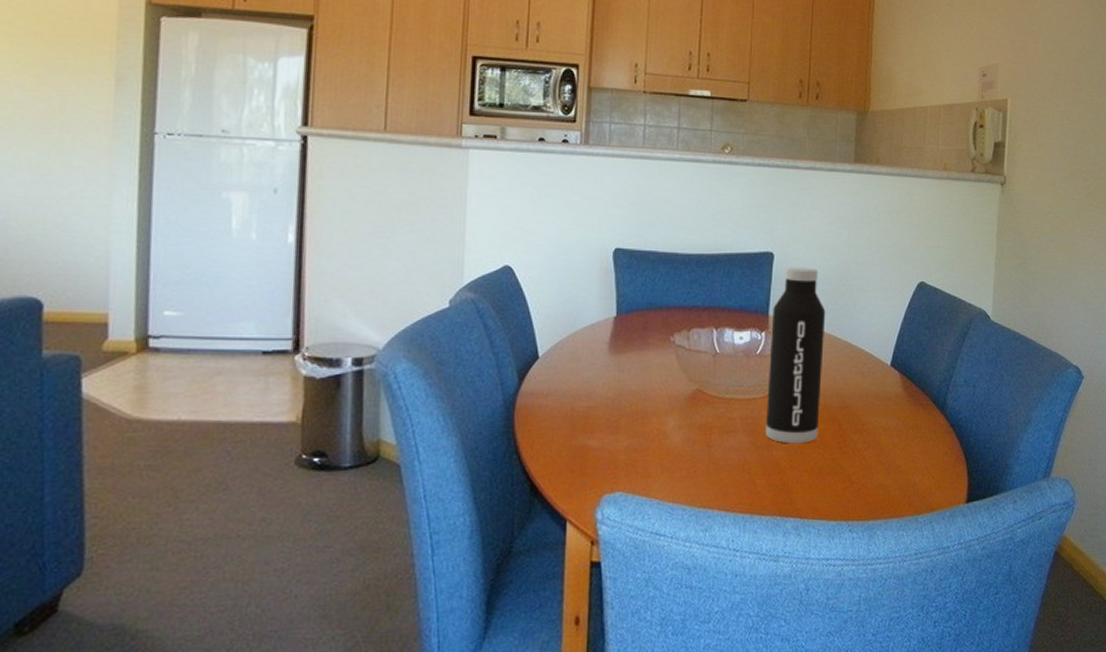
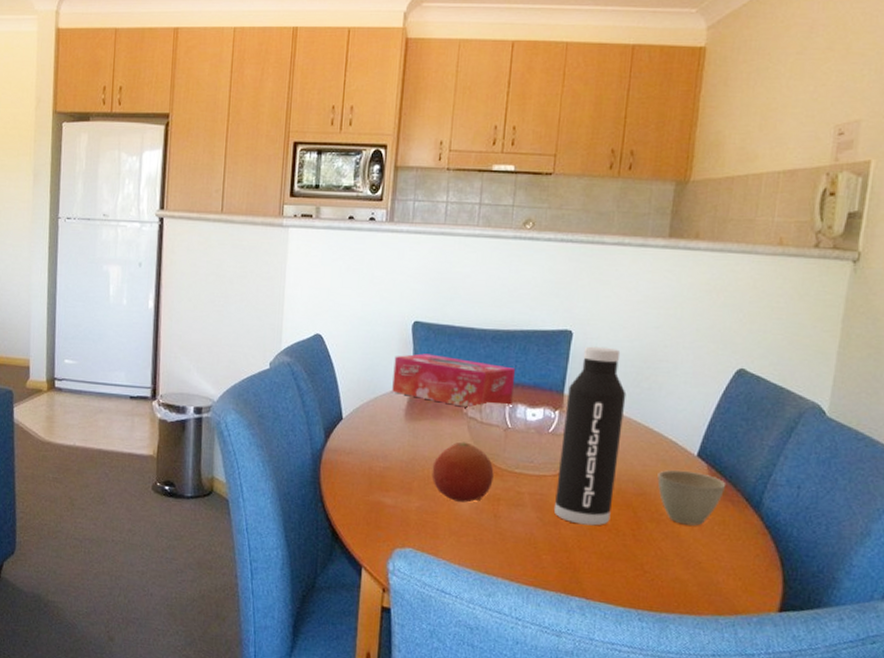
tissue box: none [594,282,722,337] -> present [392,353,516,409]
fruit: none [640,371,705,435] -> present [432,441,494,503]
cup: none [858,380,916,432] -> present [657,469,726,526]

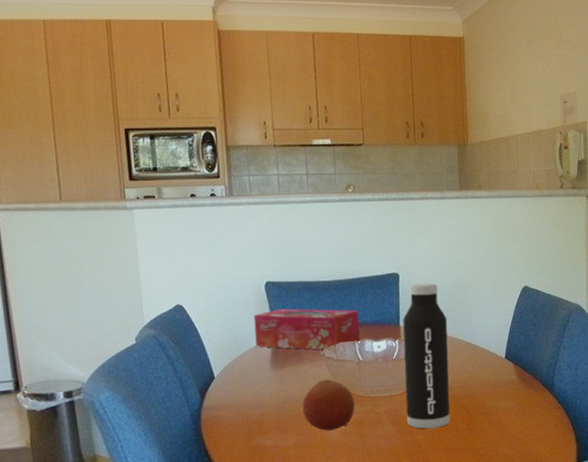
cup: present [657,469,726,526] -> none [479,370,528,413]

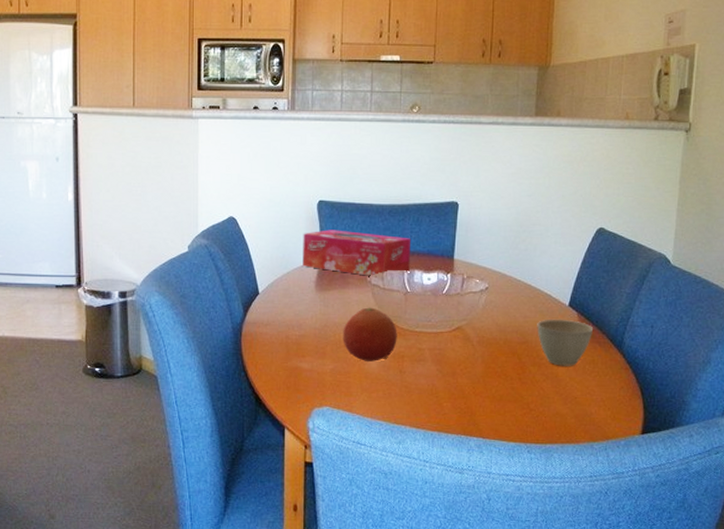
water bottle: present [403,283,450,429] -> none [452,215,507,373]
cup: none [479,370,528,413] -> present [537,319,594,366]

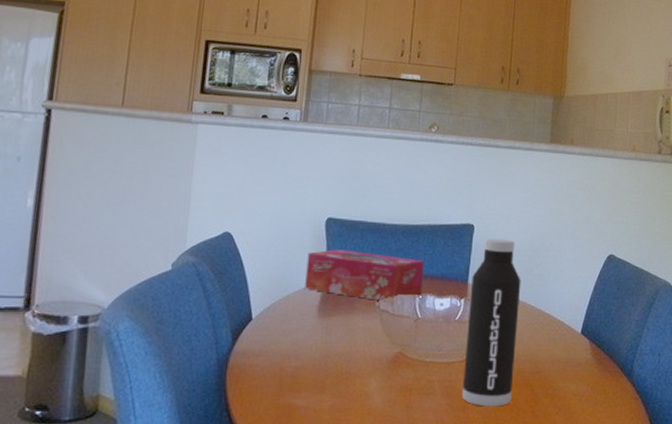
fruit: present [343,307,397,362] -> none [345,335,406,396]
water bottle: none [452,215,507,373] -> present [462,238,521,407]
cup: present [537,319,594,366] -> none [550,347,605,397]

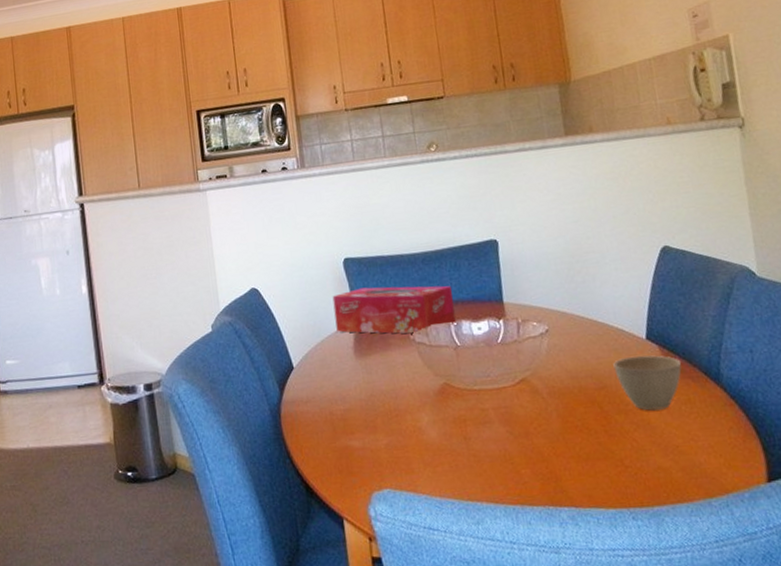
water bottle: present [462,238,521,407] -> none [506,249,579,431]
cup: none [550,347,605,397] -> present [613,355,682,411]

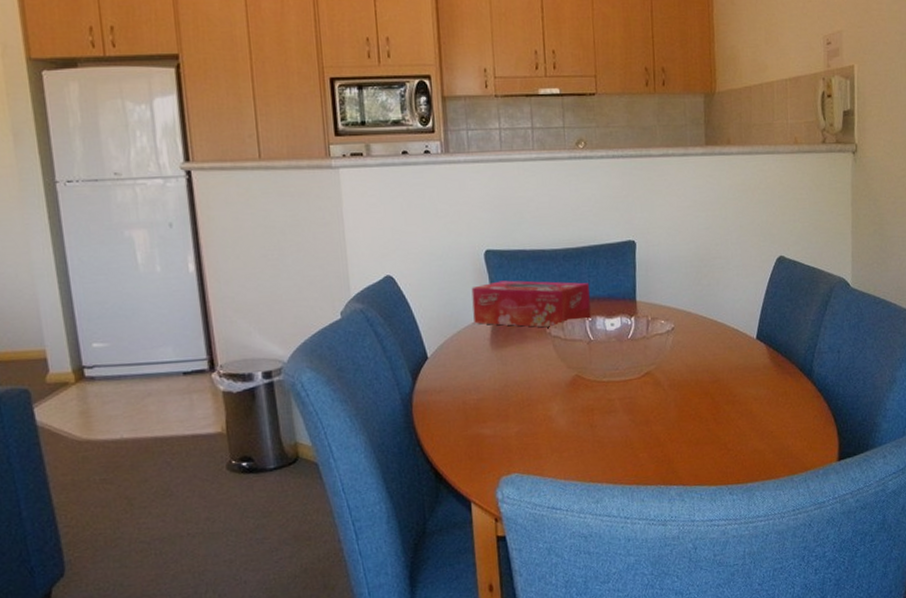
cup: present [613,355,682,411] -> none [727,353,783,402]

